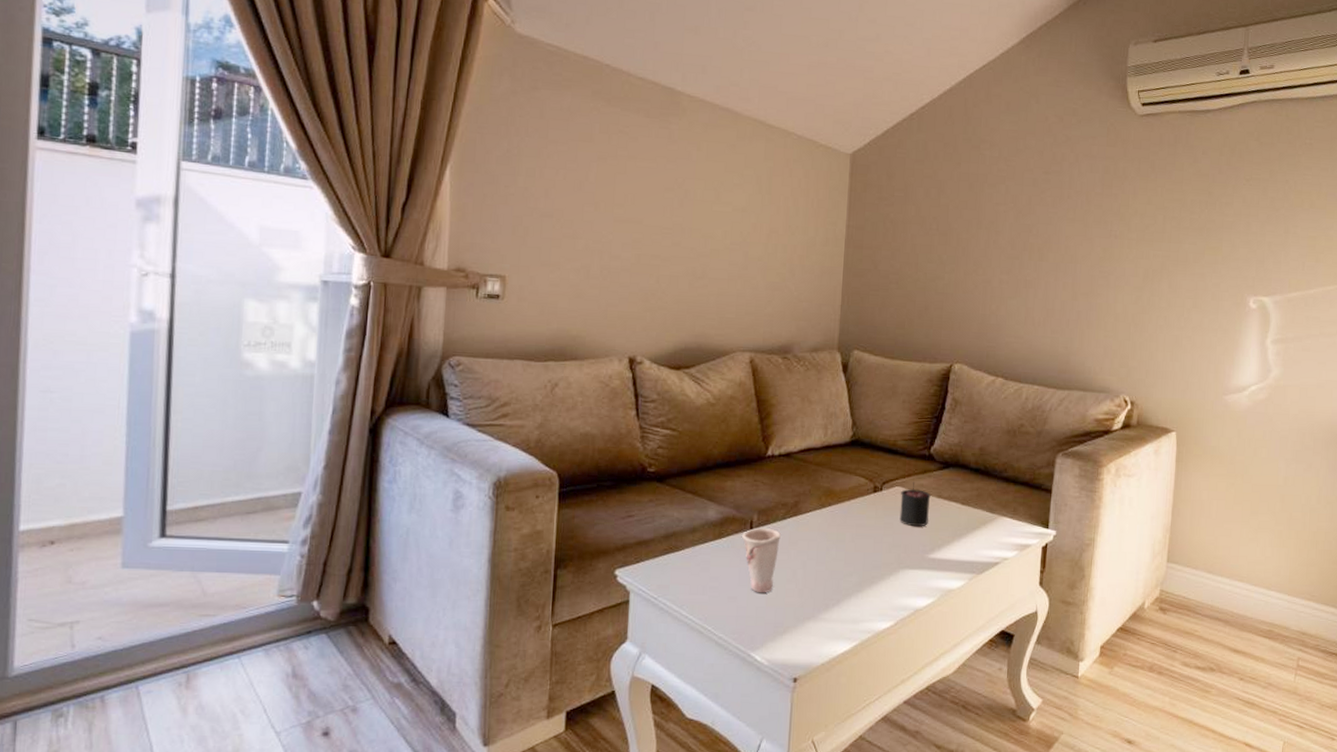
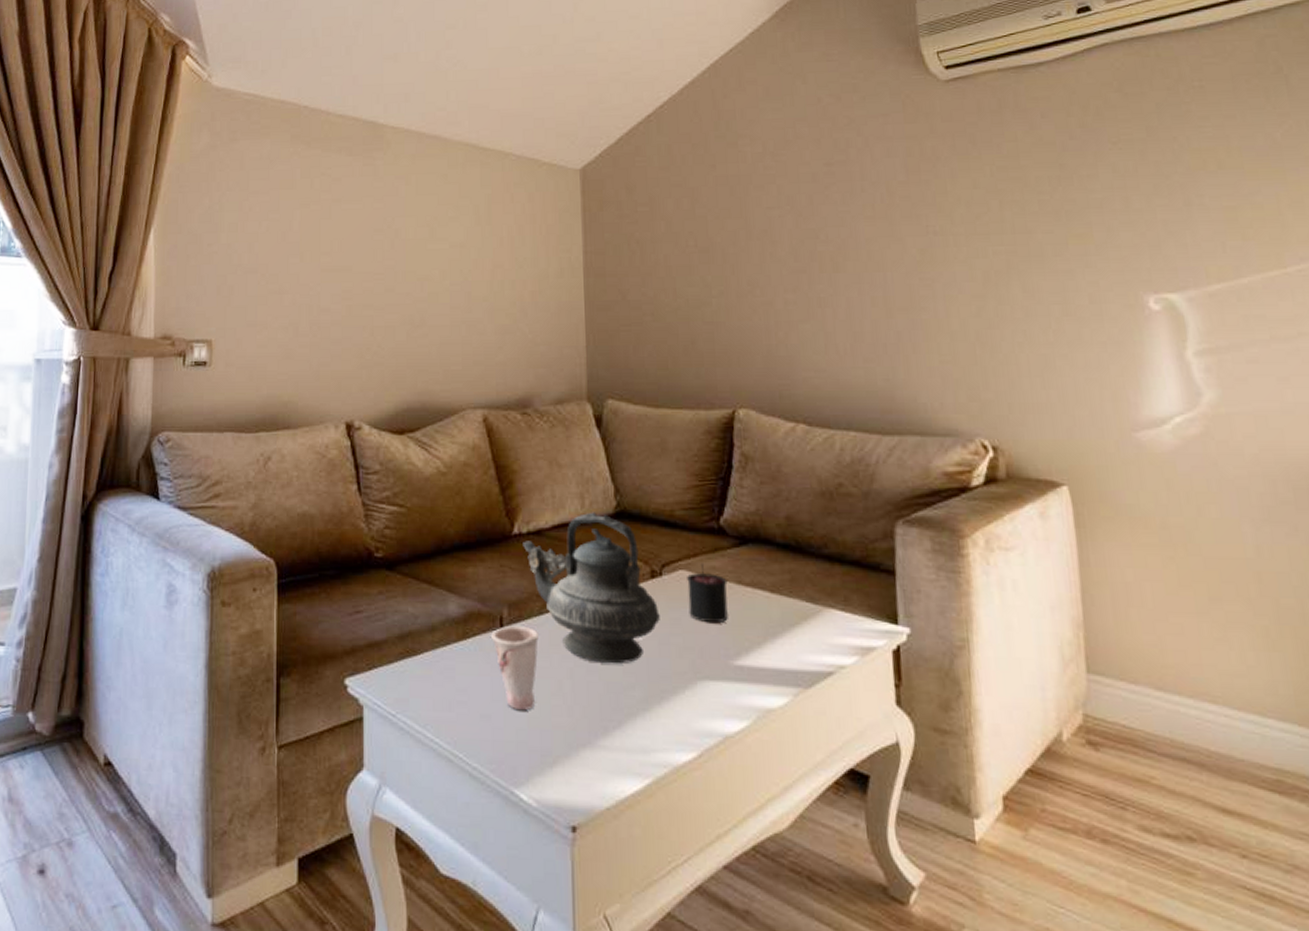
teapot: none [774,440,877,558] -> present [523,512,660,664]

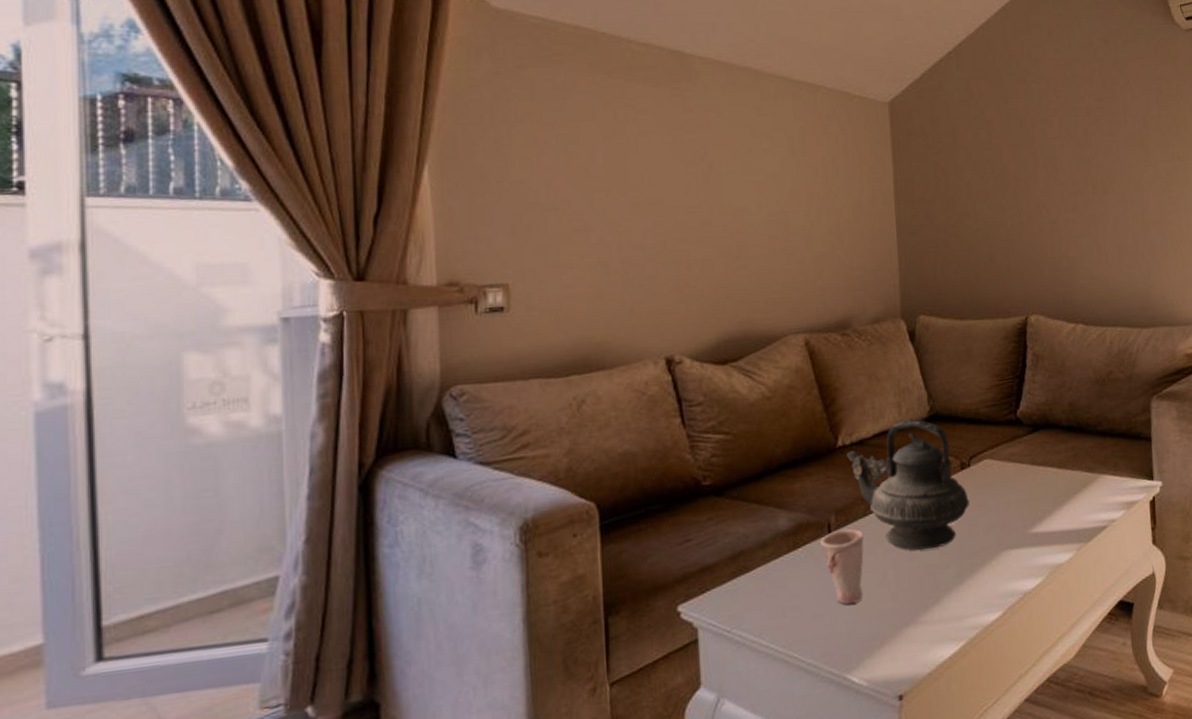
candle: present [685,564,728,624] -> none [990,452,1025,501]

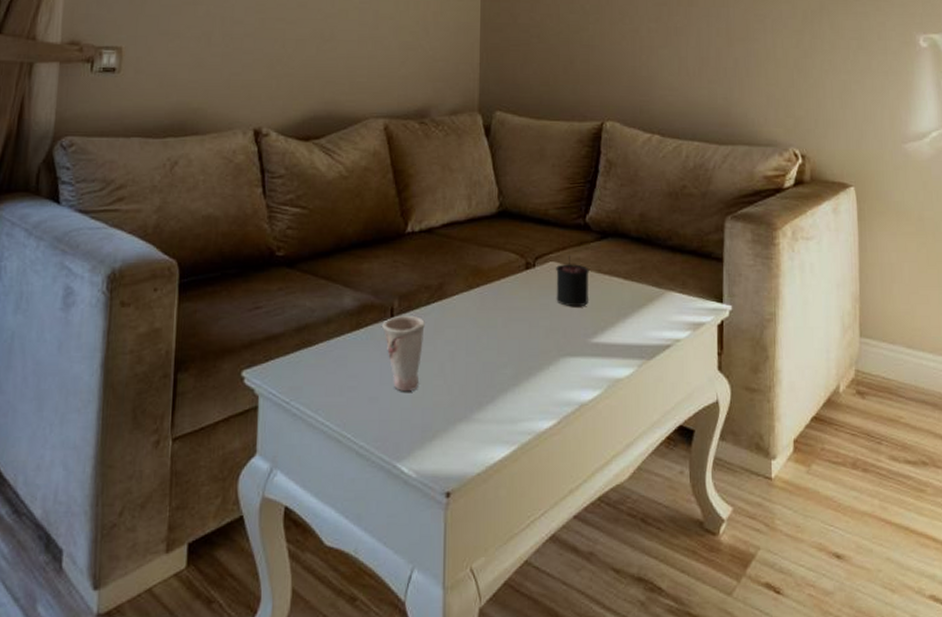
teapot: present [846,418,969,551] -> none [415,211,531,346]
candle: none [990,452,1025,501] -> present [555,256,589,307]

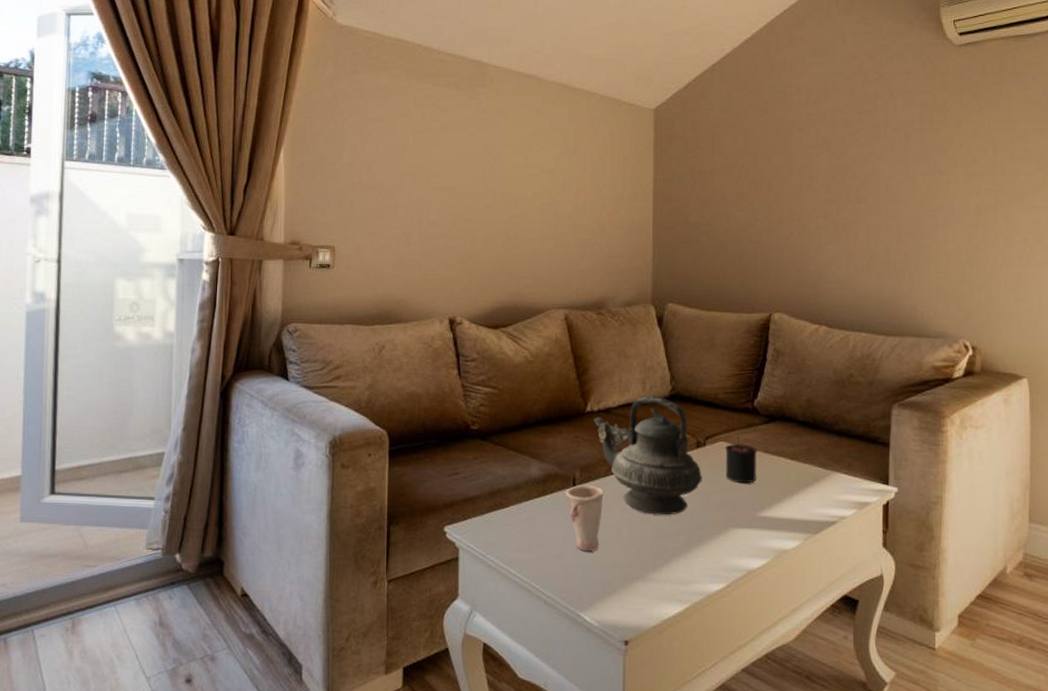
teapot: none [415,211,531,346] -> present [594,394,702,516]

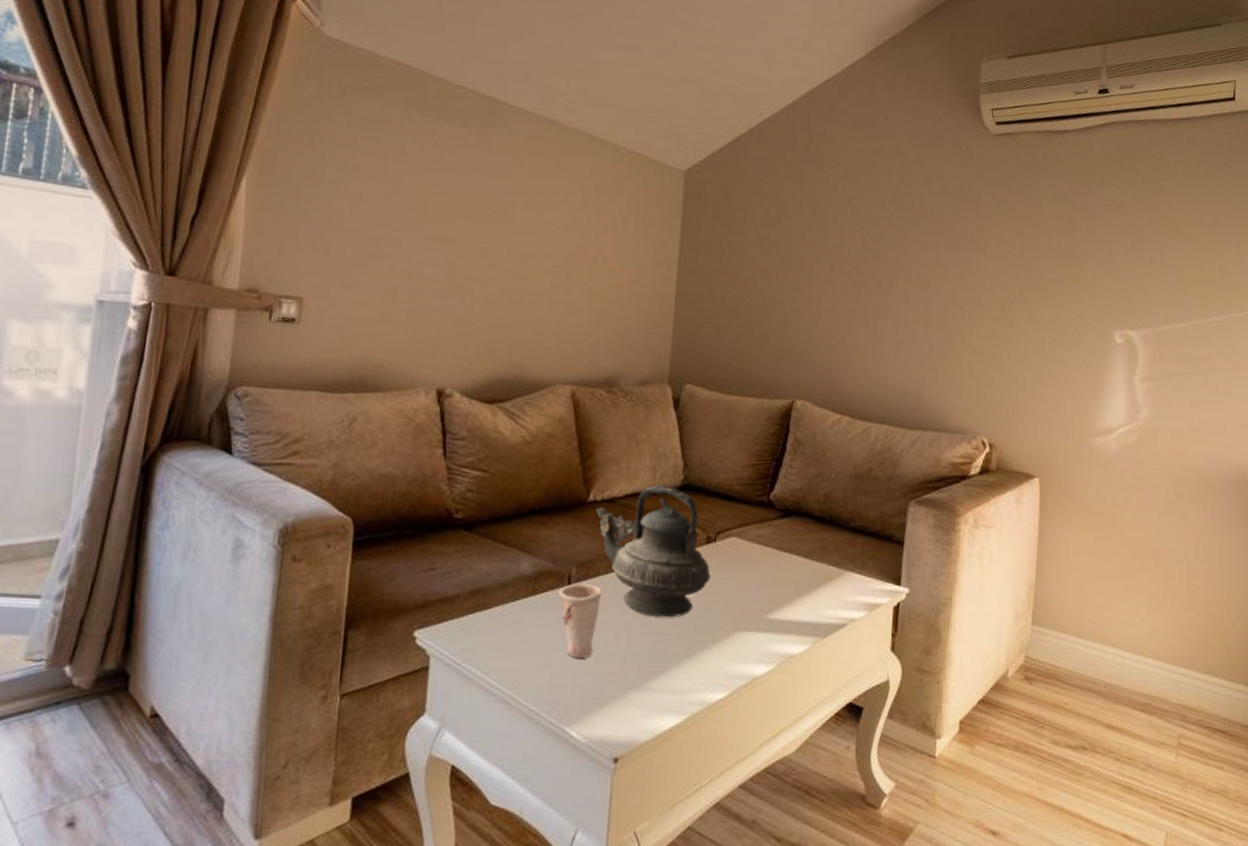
candle: present [724,437,757,484] -> none [735,532,770,583]

